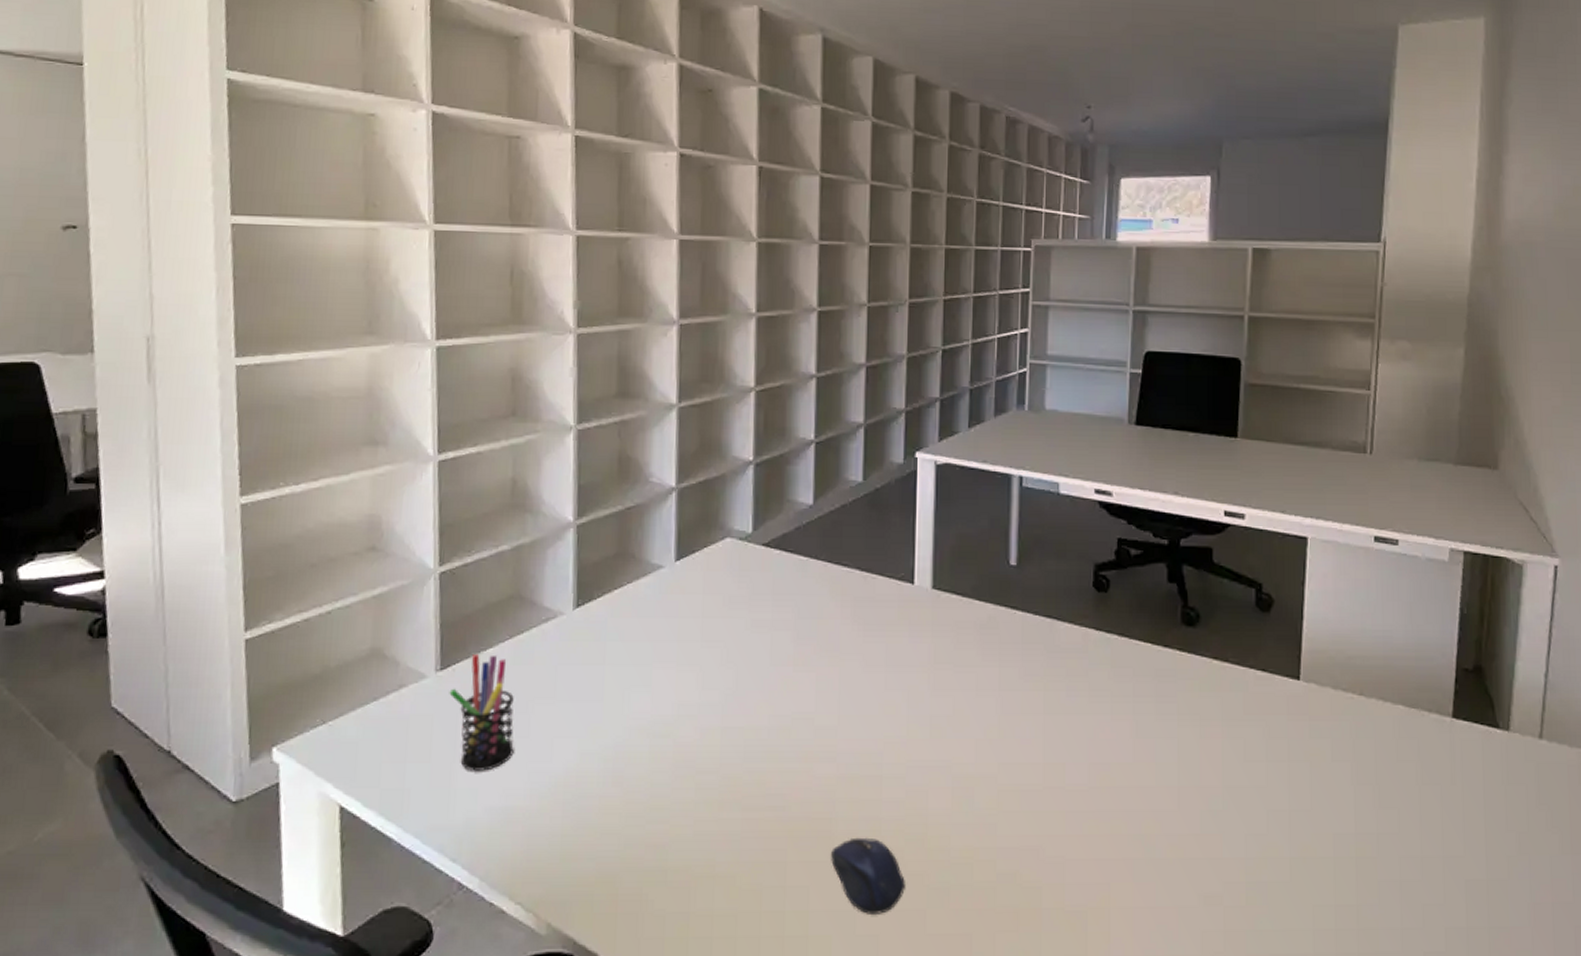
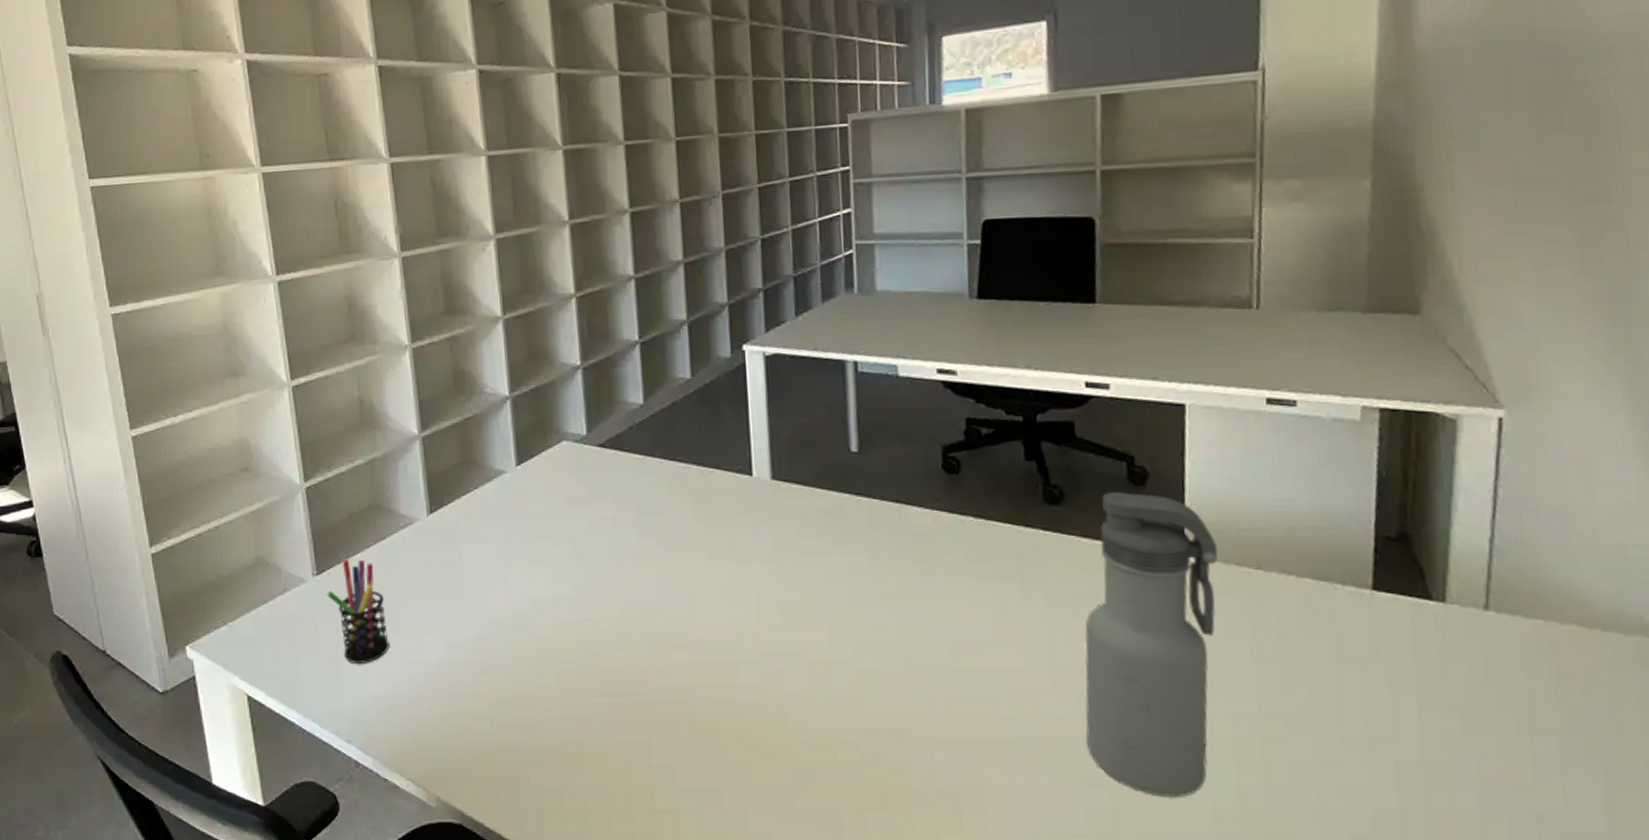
computer mouse: present [831,837,905,914] -> none [693,720,769,792]
water bottle: none [1206,617,1328,917] -> present [1084,492,1218,798]

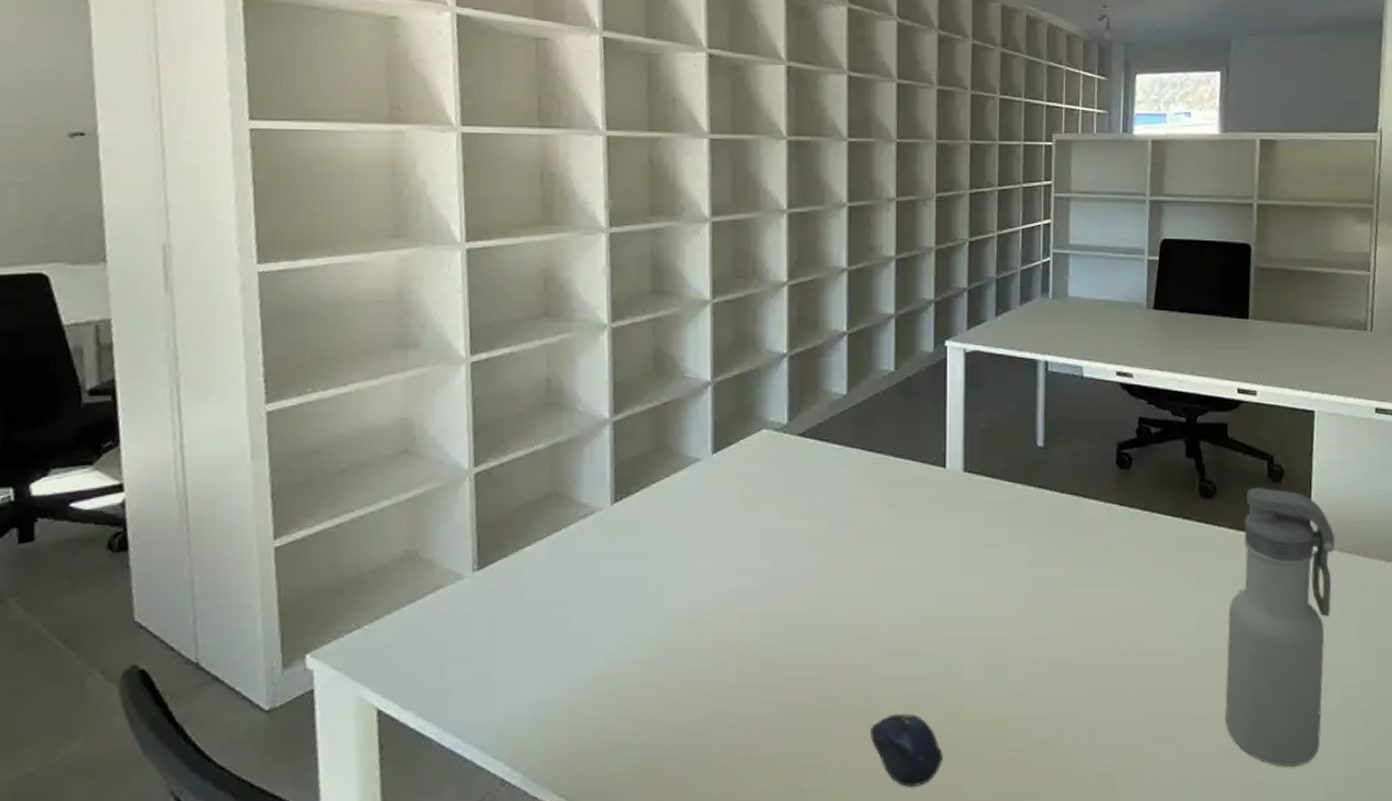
pen holder: present [327,560,389,663] -> none [487,553,554,668]
computer mouse: none [693,720,769,792] -> present [871,713,942,787]

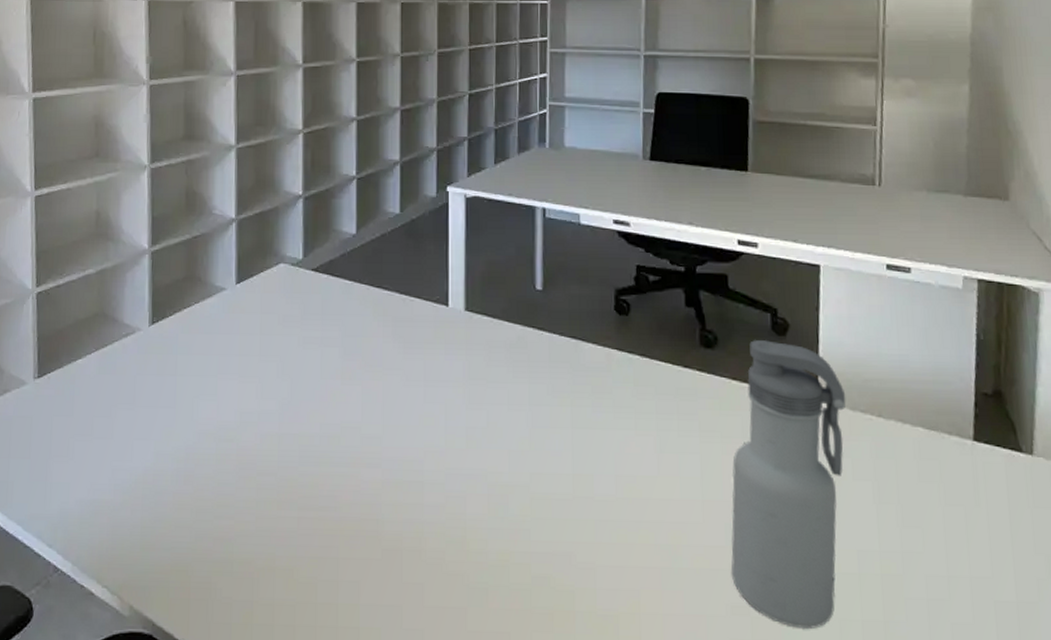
computer mouse: present [871,713,942,787] -> none [379,538,447,610]

